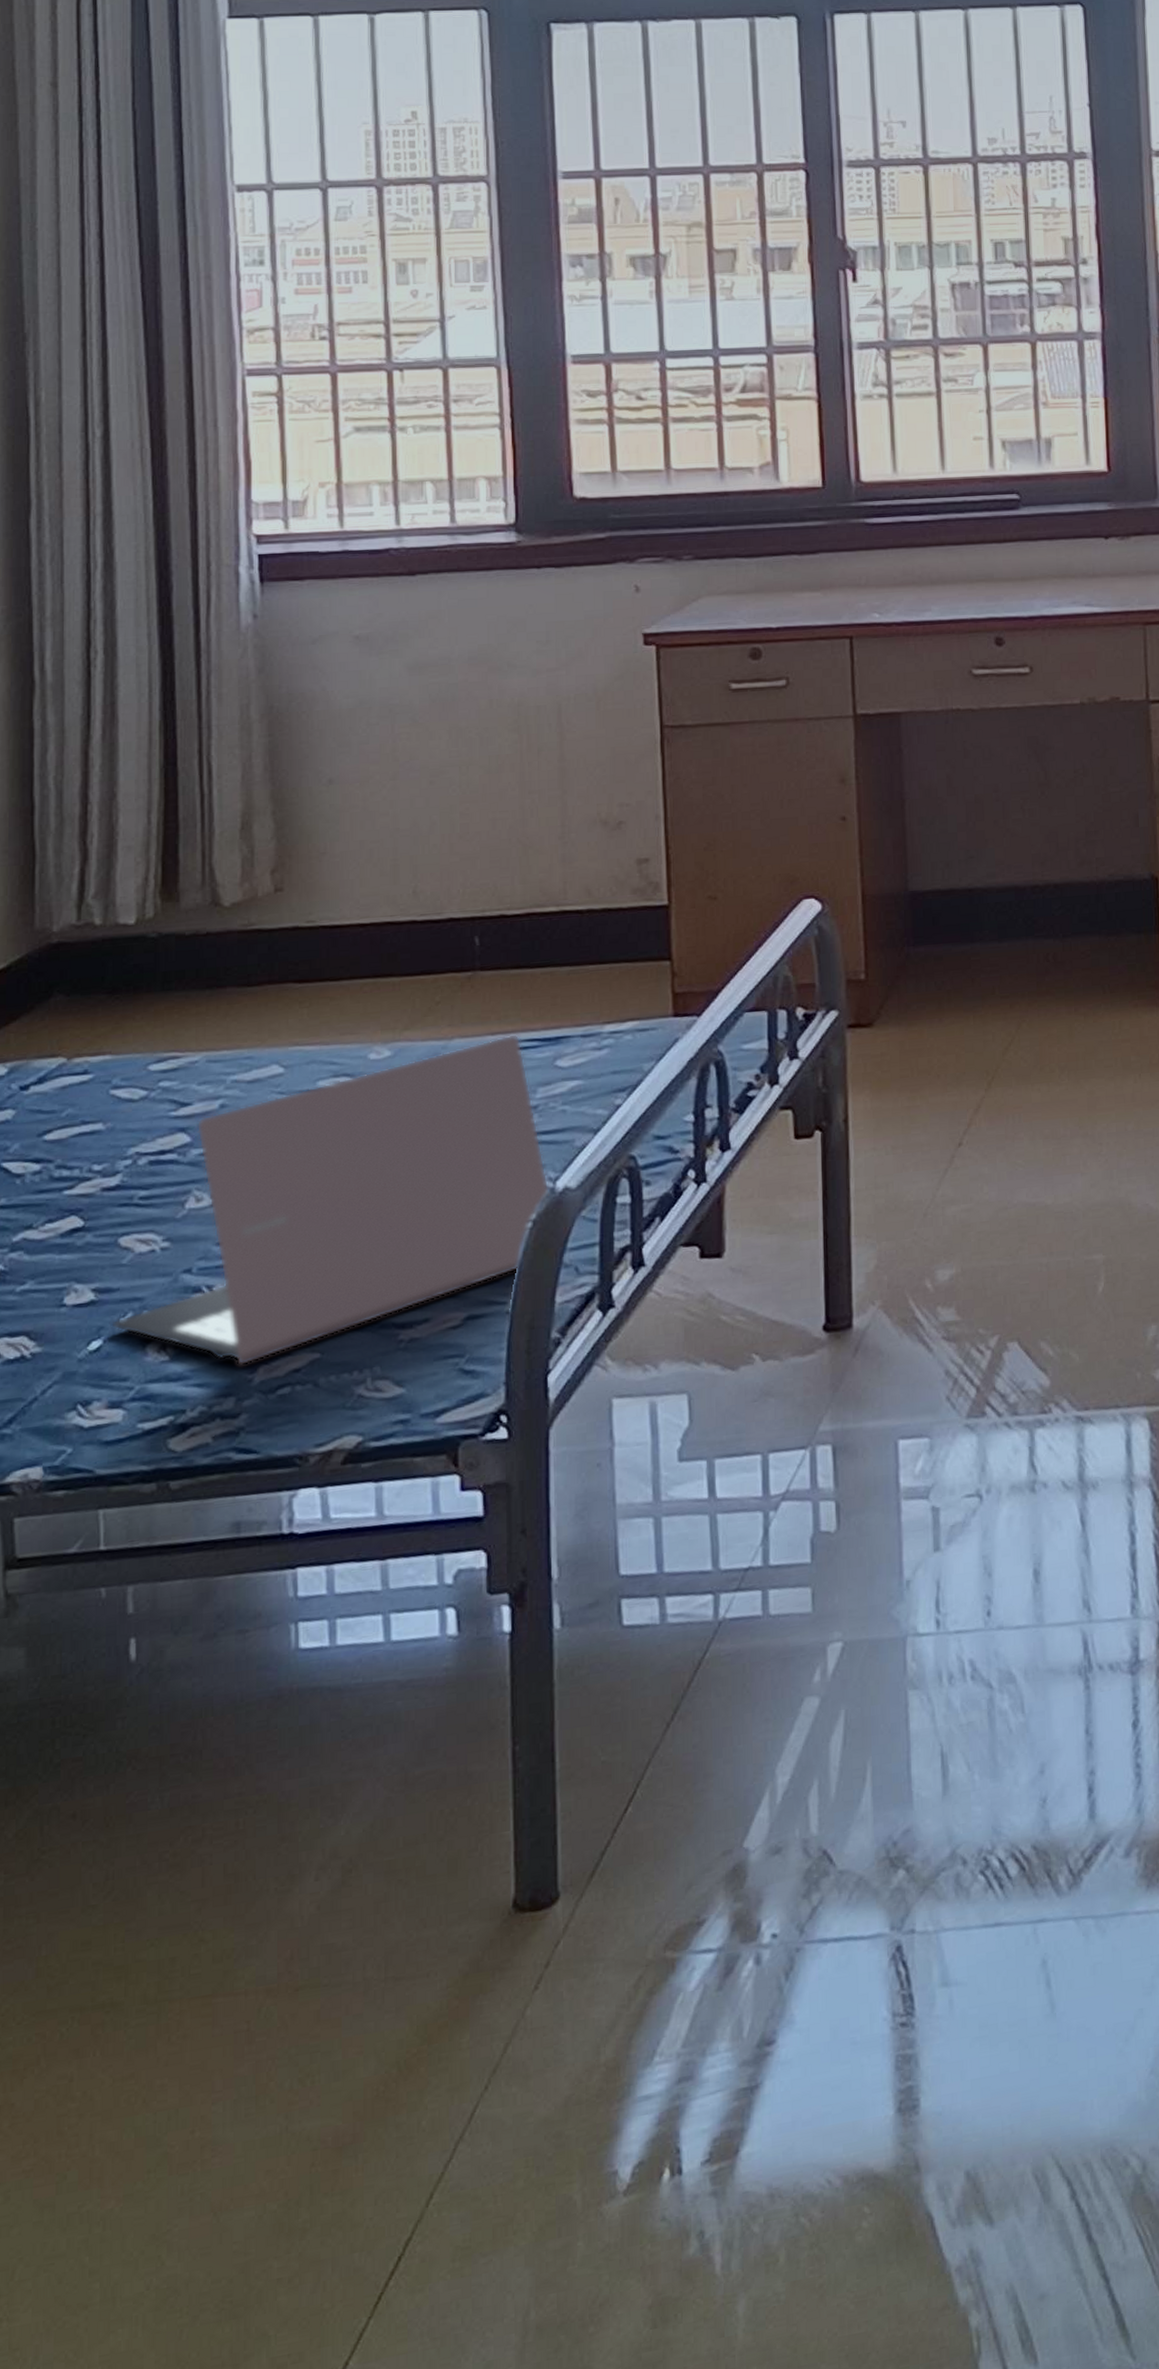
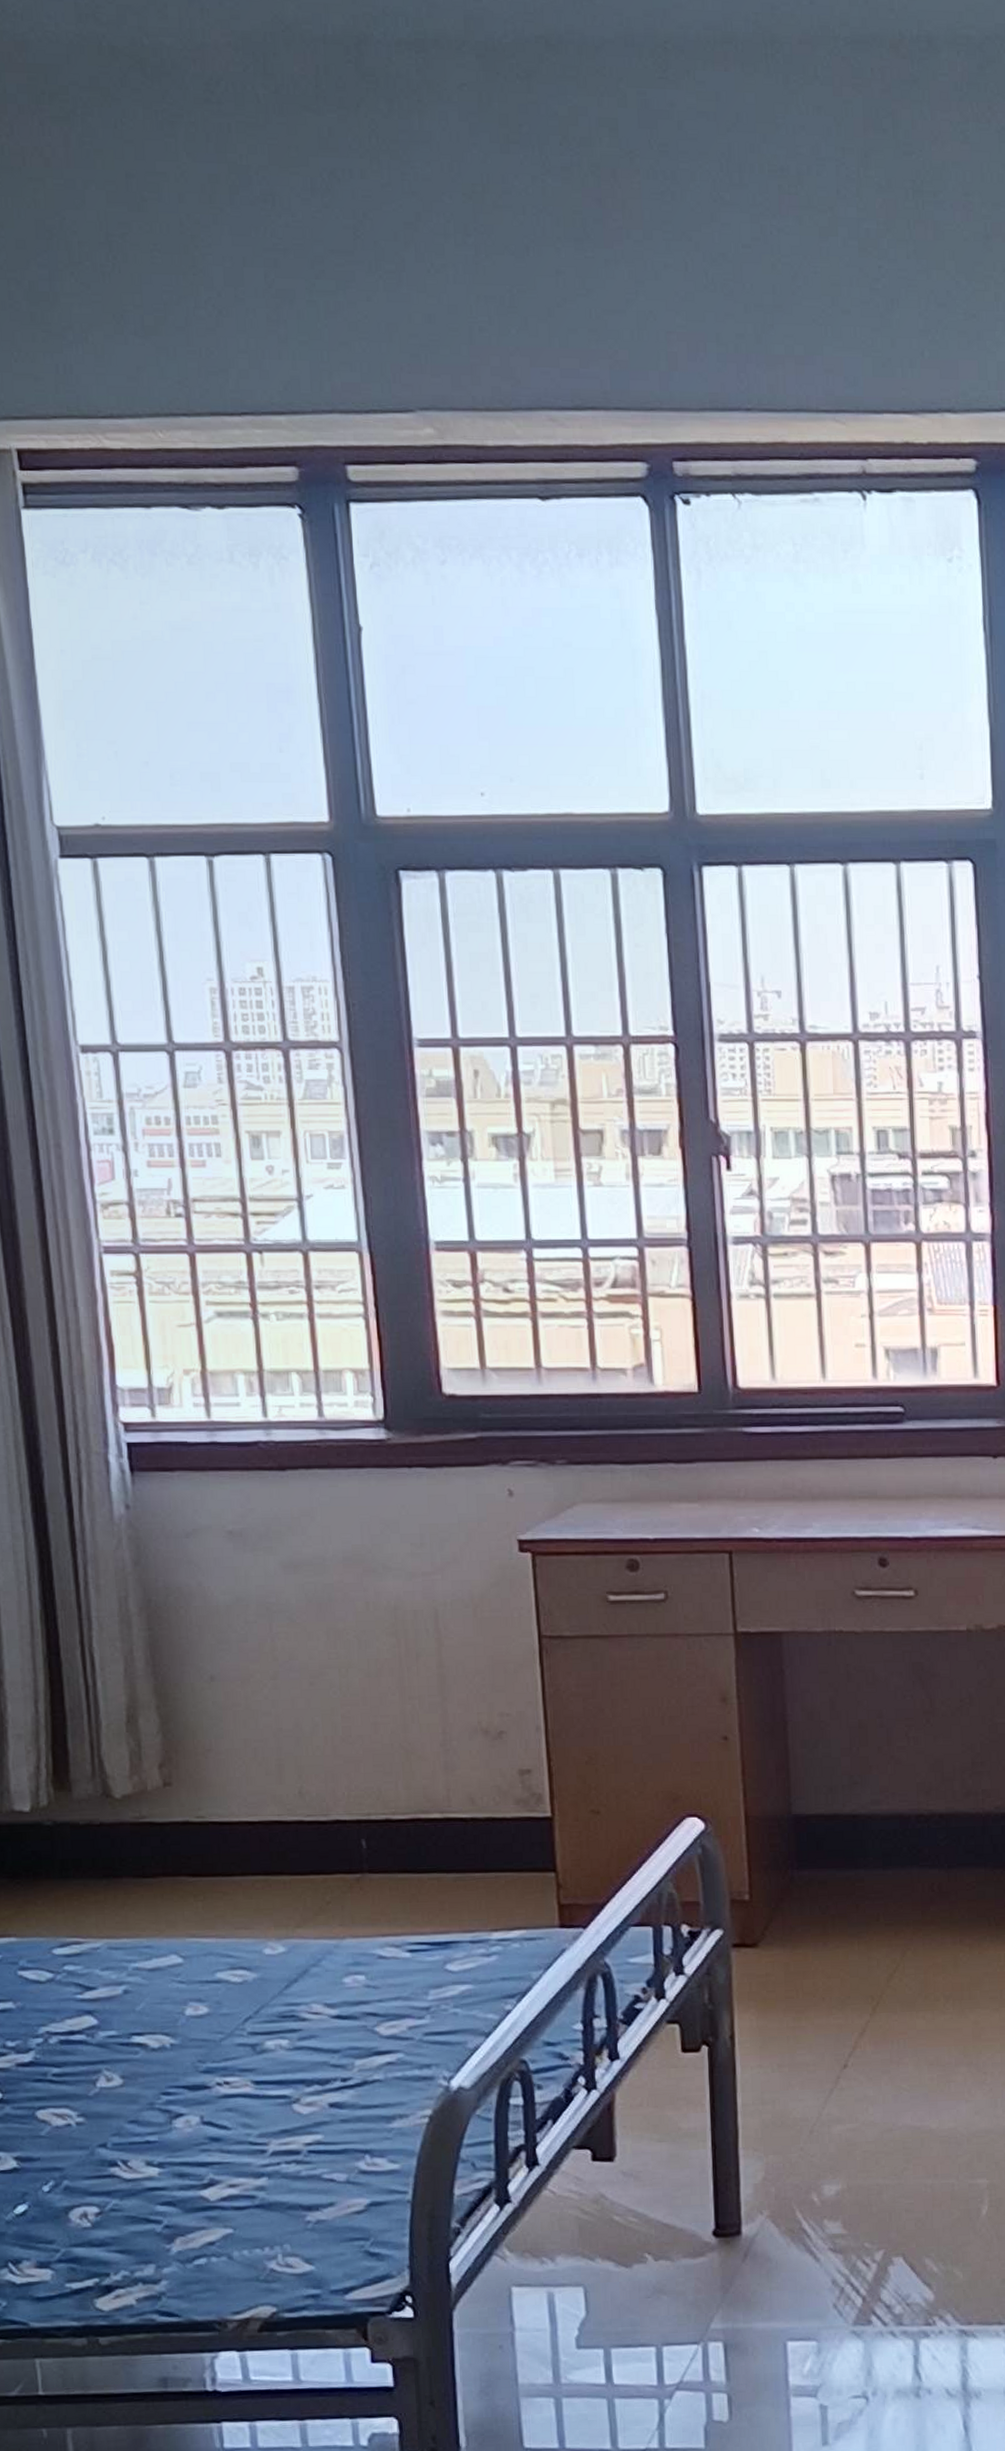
laptop: present [111,1035,550,1366] -> none [35,1937,445,2236]

